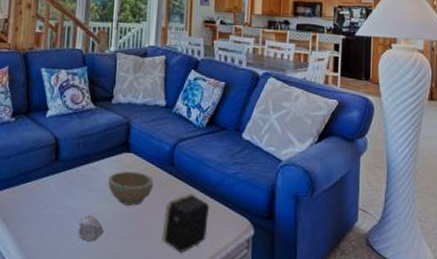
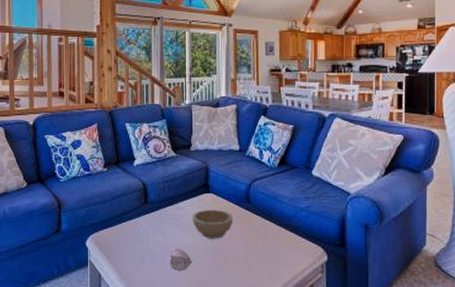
speaker: present [162,193,209,253] -> none [243,226,285,278]

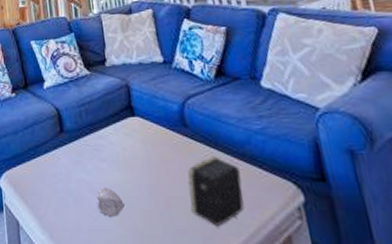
bowl: present [193,209,234,239] -> none [118,136,170,175]
speaker: none [243,226,285,278] -> present [187,156,244,226]

